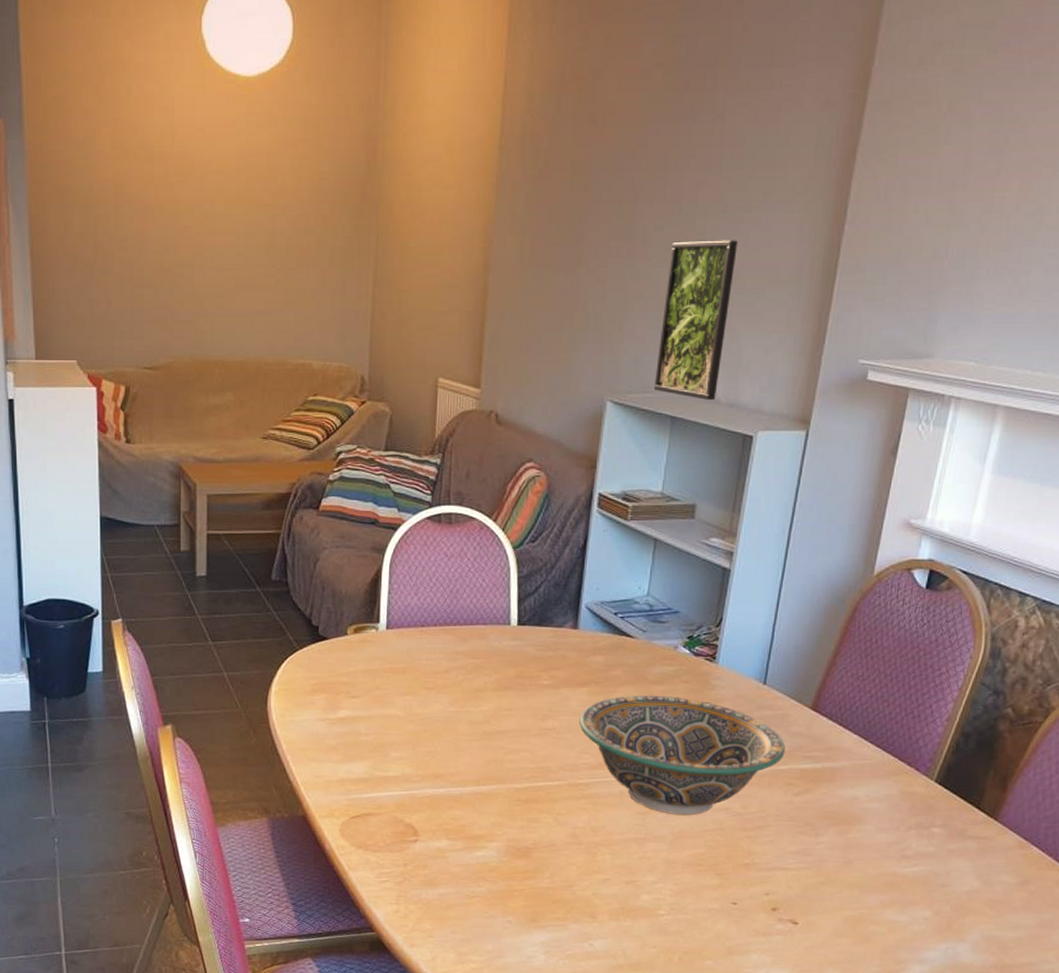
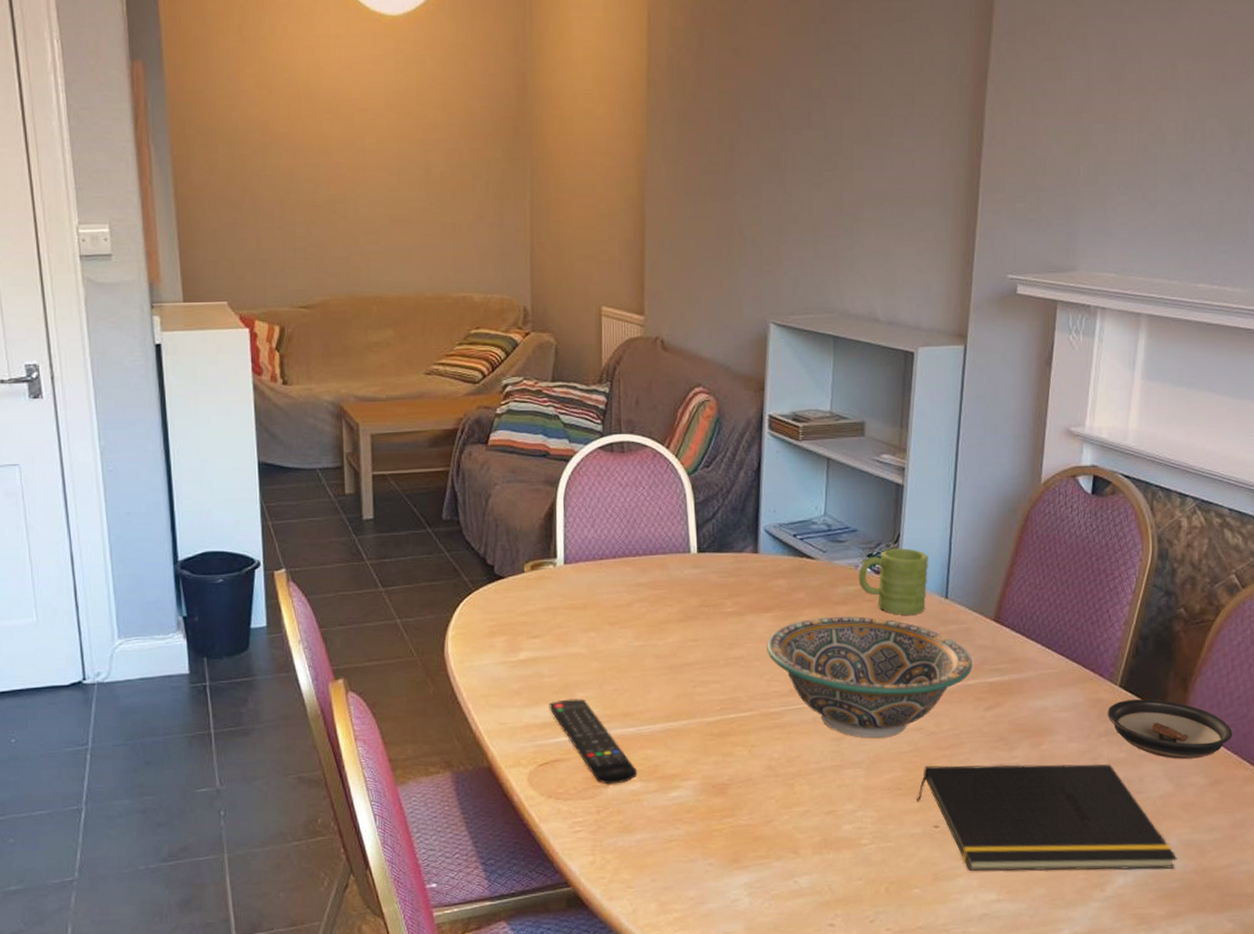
remote control: none [364,757,445,840] -> present [549,698,638,785]
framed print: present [653,240,738,401] -> none [814,164,884,320]
mug: none [676,631,750,698] -> present [858,547,928,615]
notepad: none [717,844,978,963] -> present [917,764,1178,872]
saucer: none [919,795,1050,858] -> present [1107,699,1233,759]

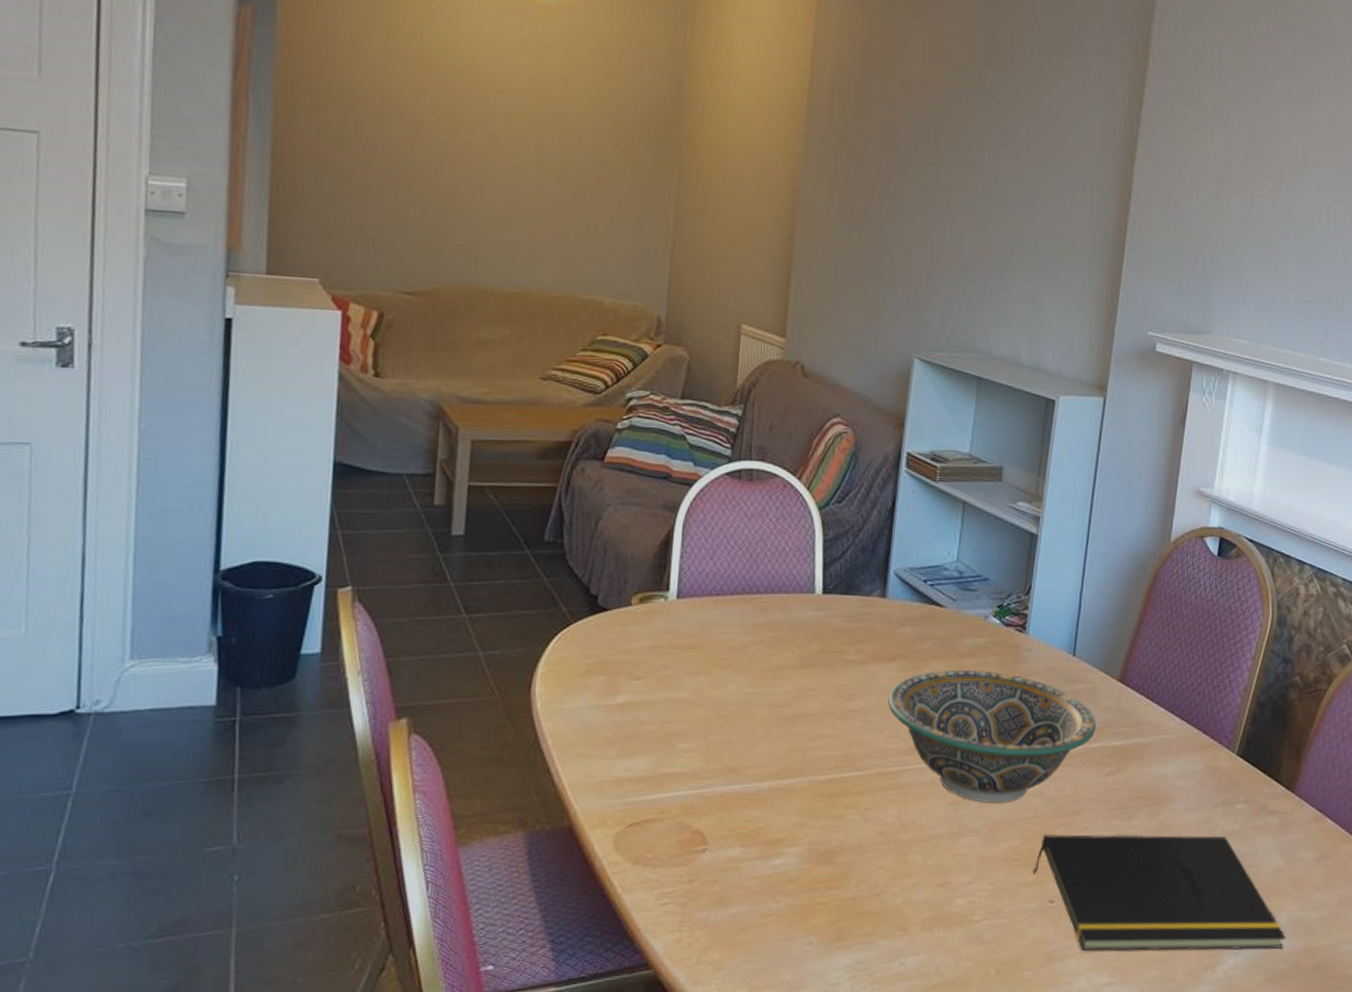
remote control: present [549,698,638,785] -> none [645,750,739,850]
mug: present [858,547,928,615] -> none [987,600,1058,671]
saucer: present [1107,699,1233,759] -> none [1224,769,1341,832]

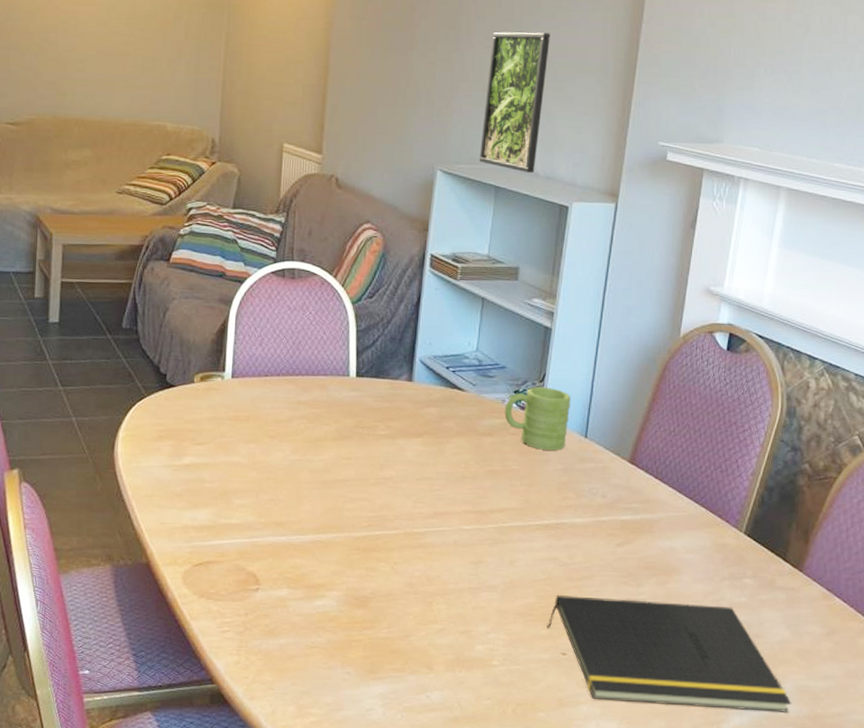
bowl: present [888,669,1096,804] -> none [414,446,607,566]
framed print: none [960,207,1036,364] -> present [479,31,550,174]
mug: none [987,600,1058,671] -> present [504,386,571,451]

